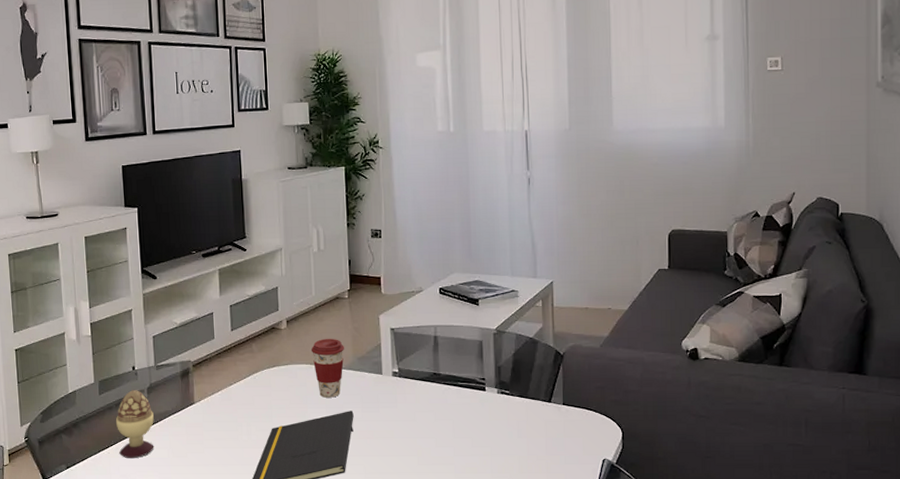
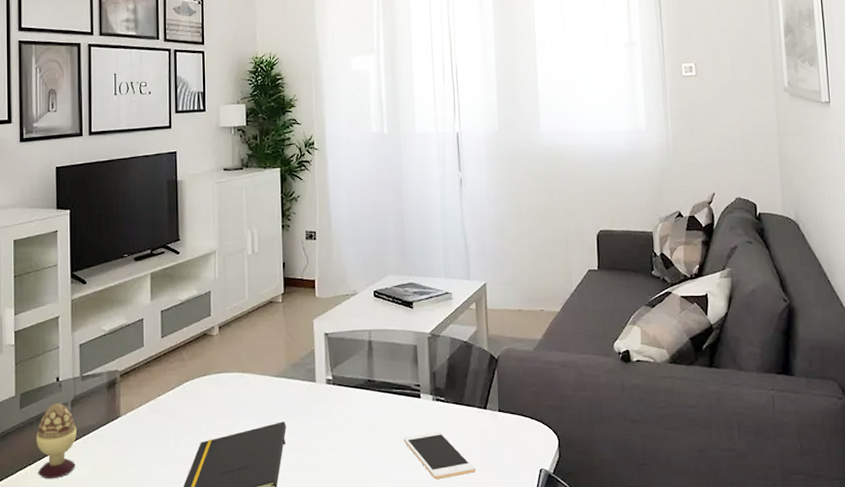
coffee cup: present [310,338,344,398] -> none [243,344,277,408]
cell phone: none [468,422,539,467] -> present [403,430,475,480]

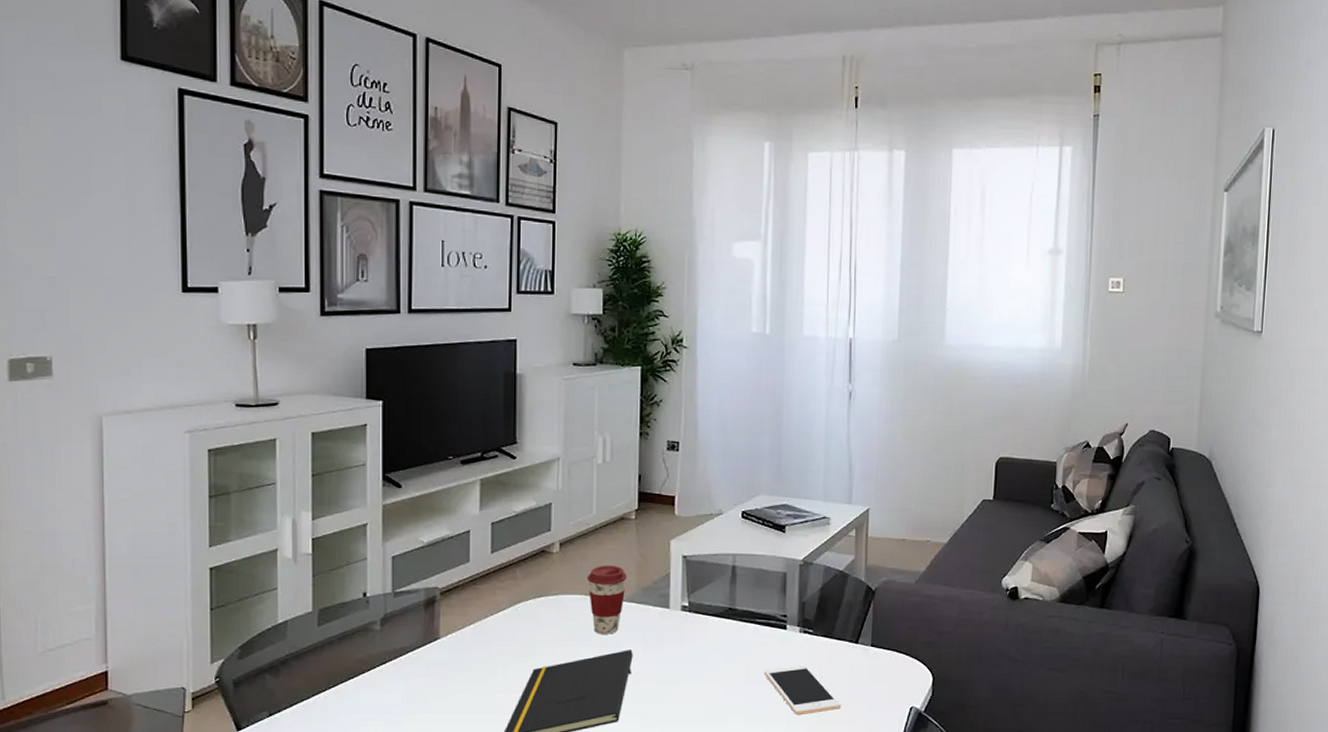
decorative egg: present [35,403,77,479] -> none [337,621,387,705]
coffee cup: none [243,344,277,408] -> present [586,565,627,634]

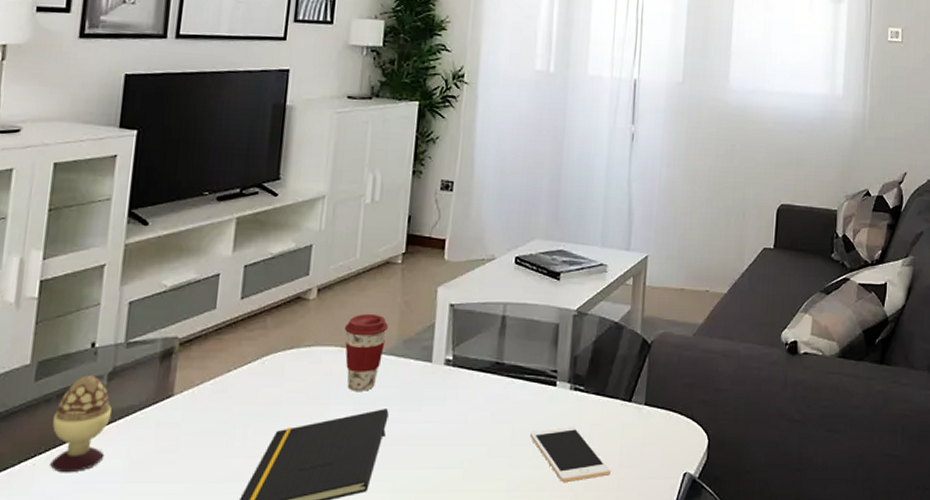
decorative egg: none [337,621,387,705] -> present [50,375,112,473]

